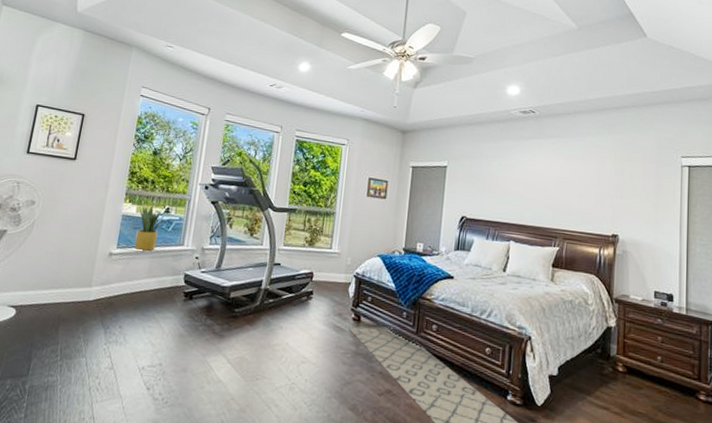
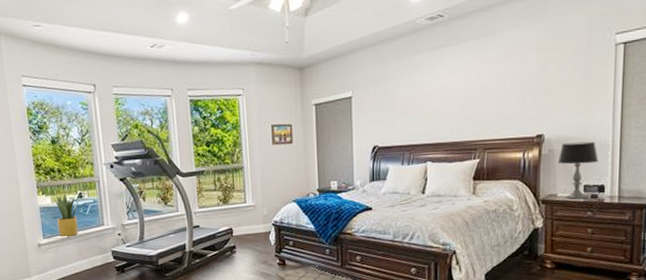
table lamp: none [630,246,668,306] -> present [557,141,599,200]

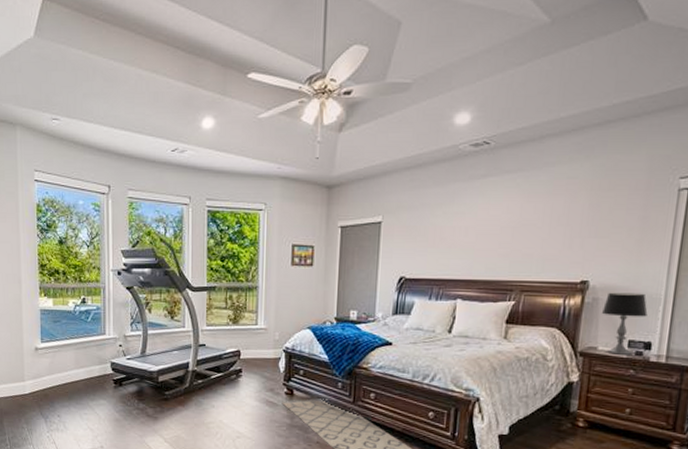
planter: present [53,191,79,238] -> none [55,295,81,343]

